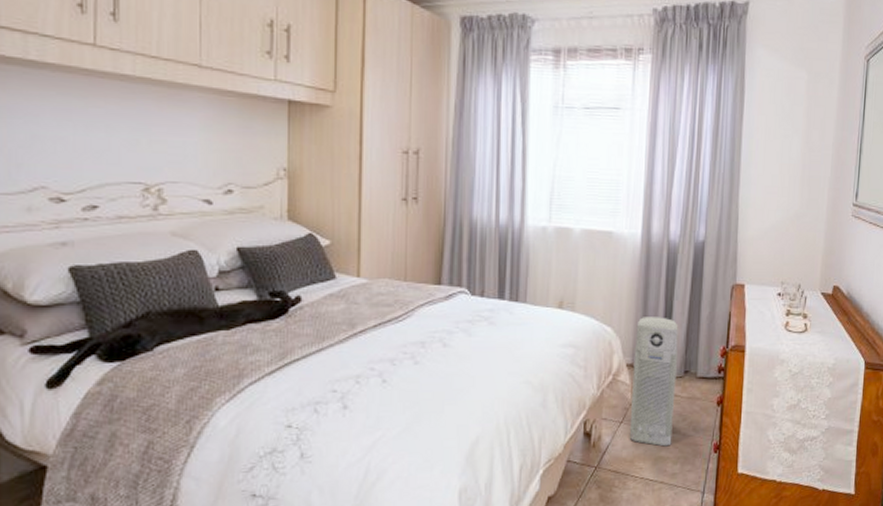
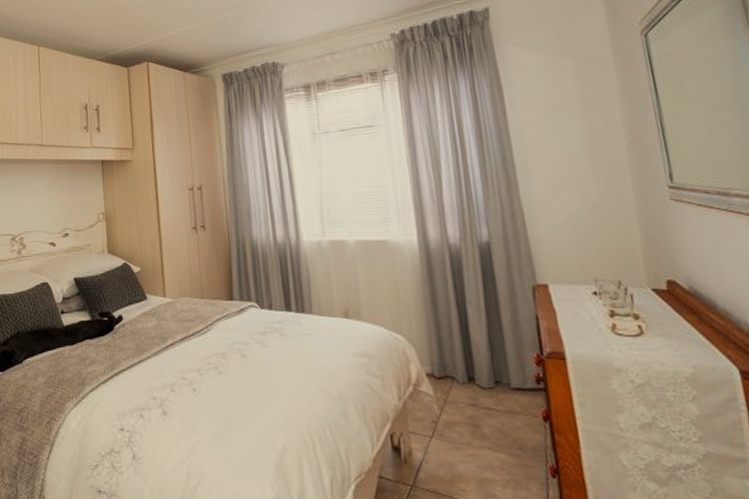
air purifier: present [629,317,679,447] -> none [429,323,496,467]

